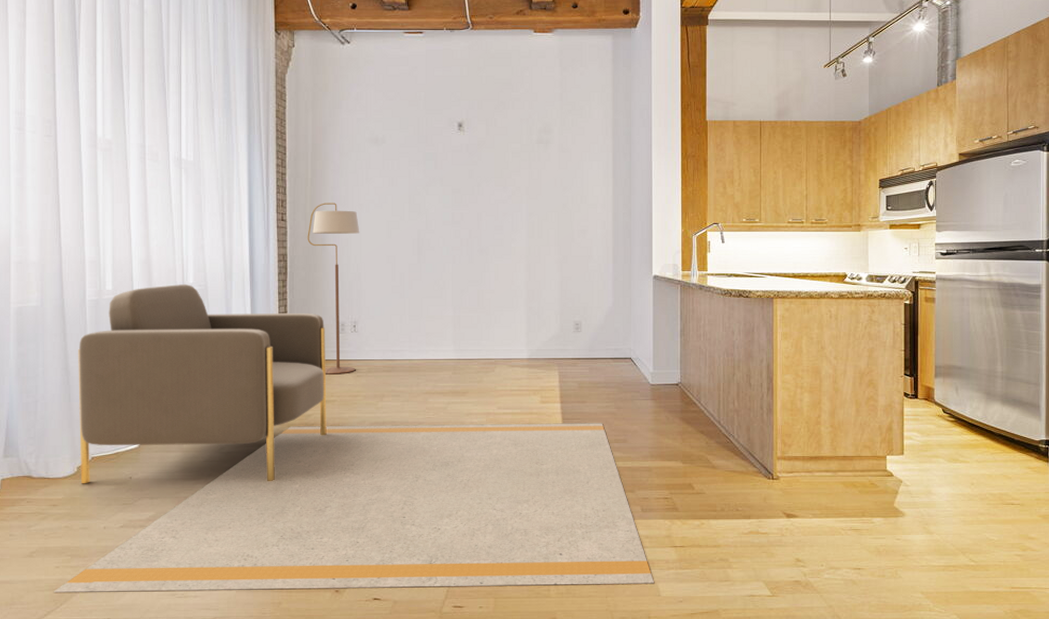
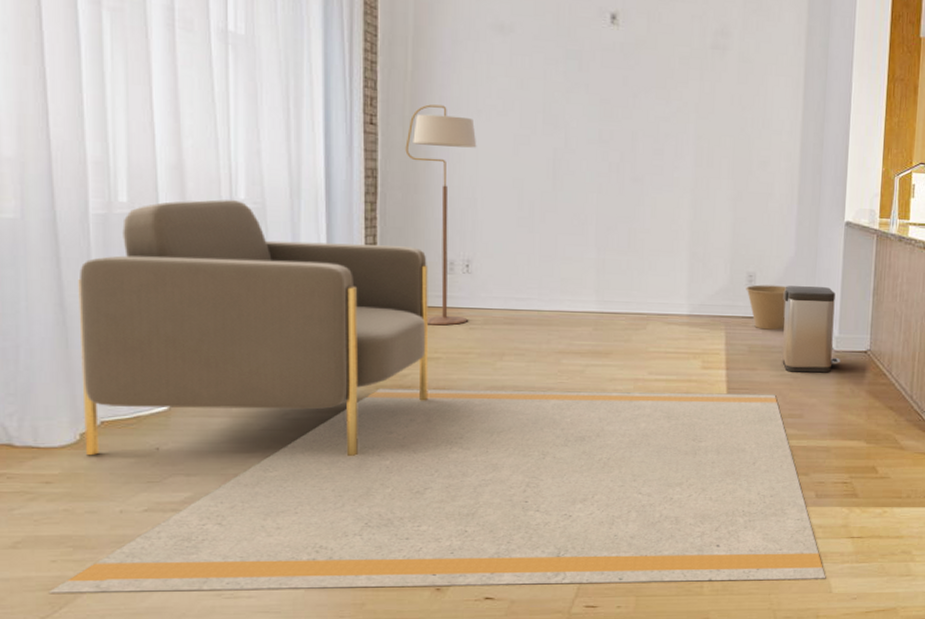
basket: none [574,331,608,368] -> present [746,284,787,330]
pedal bin: none [606,330,657,404] -> present [782,286,841,373]

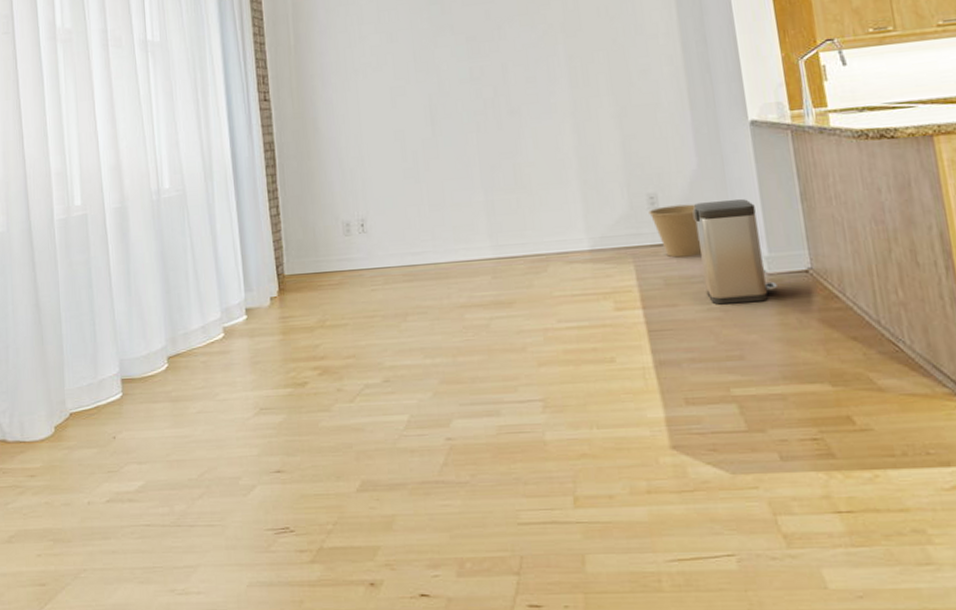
area rug: present [48,388,826,593] -> none [36,333,816,588]
armchair: present [78,199,429,456] -> none [48,190,341,448]
floor lamp: present [405,104,477,326] -> none [295,71,369,291]

